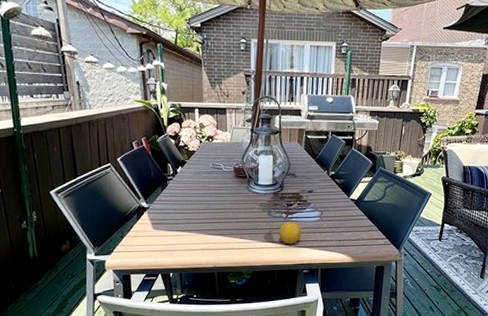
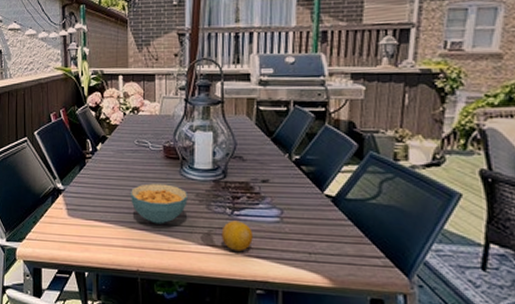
cereal bowl: none [207,198,253,230] -> present [131,183,188,224]

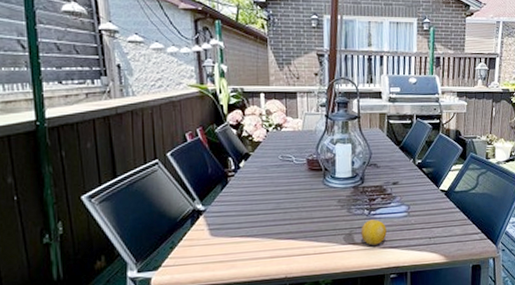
cereal bowl: present [131,183,188,224] -> none [276,194,331,232]

